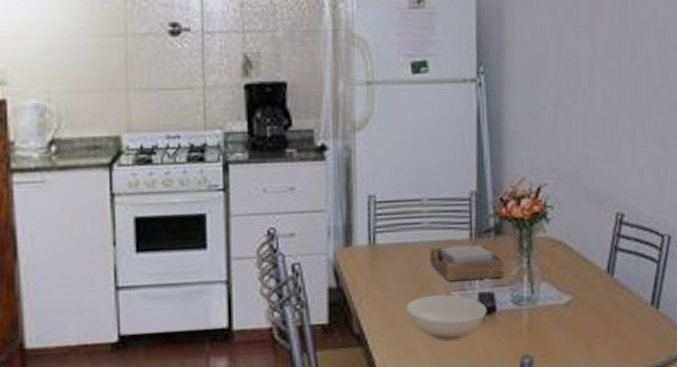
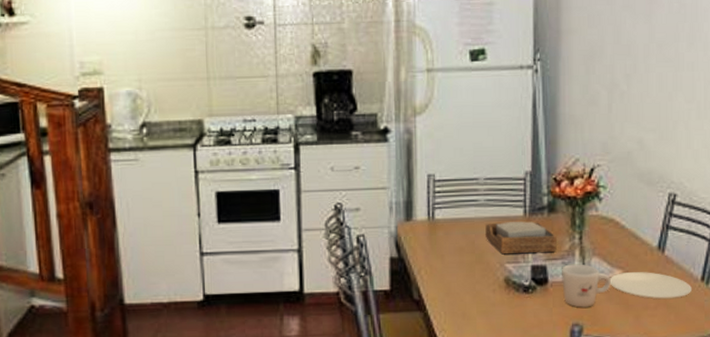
bowl: present [406,295,487,341] -> none [462,266,539,308]
mug: none [510,290,561,338] -> present [562,264,611,308]
plate: none [559,297,643,327] -> present [609,271,693,300]

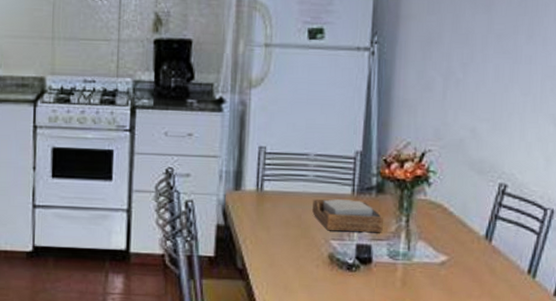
mug: present [562,264,611,308] -> none [386,246,435,291]
plate: present [609,271,693,300] -> none [434,258,518,290]

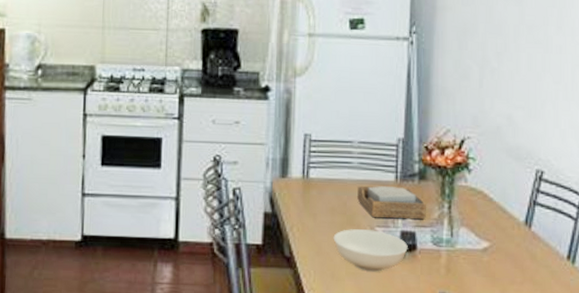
bowl: none [287,242,363,284] -> present [333,229,408,272]

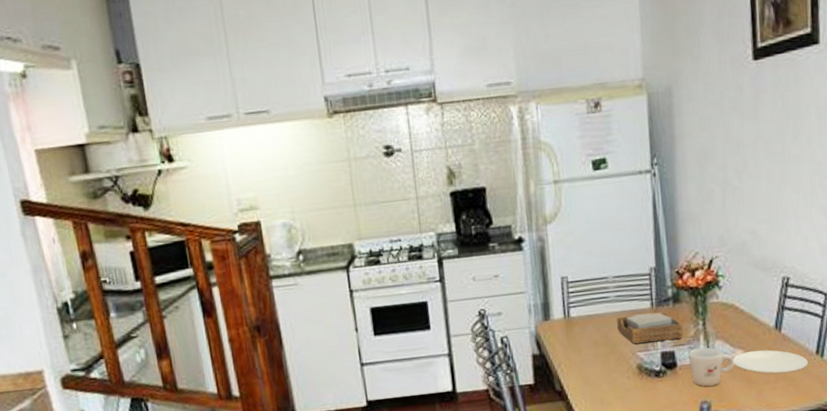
bowl: present [333,229,408,272] -> none [599,355,669,393]
mug: none [430,232,478,277] -> present [688,347,734,387]
plate: none [477,244,559,276] -> present [732,350,809,374]

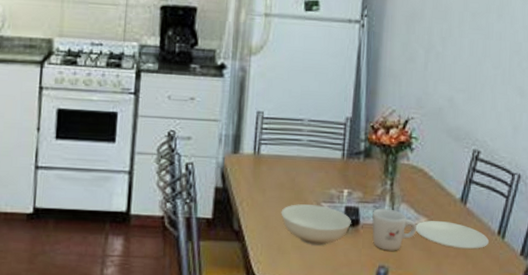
bowl: none [599,355,669,393] -> present [281,204,351,246]
napkin holder: present [617,312,683,344] -> none [305,162,371,196]

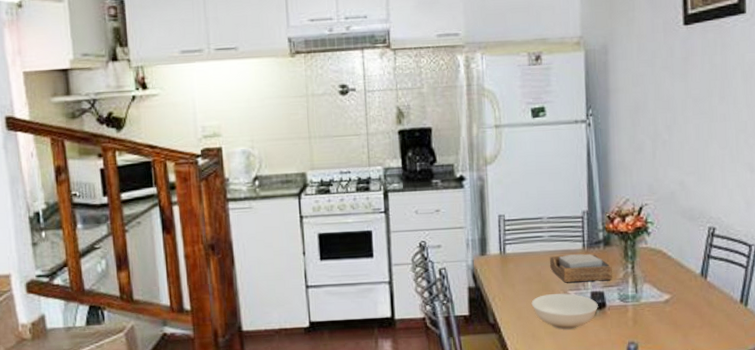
napkin holder: none [305,162,371,196] -> present [550,253,613,283]
mug: present [372,208,417,251] -> none [617,290,661,328]
plate: present [415,220,490,250] -> none [659,295,733,320]

